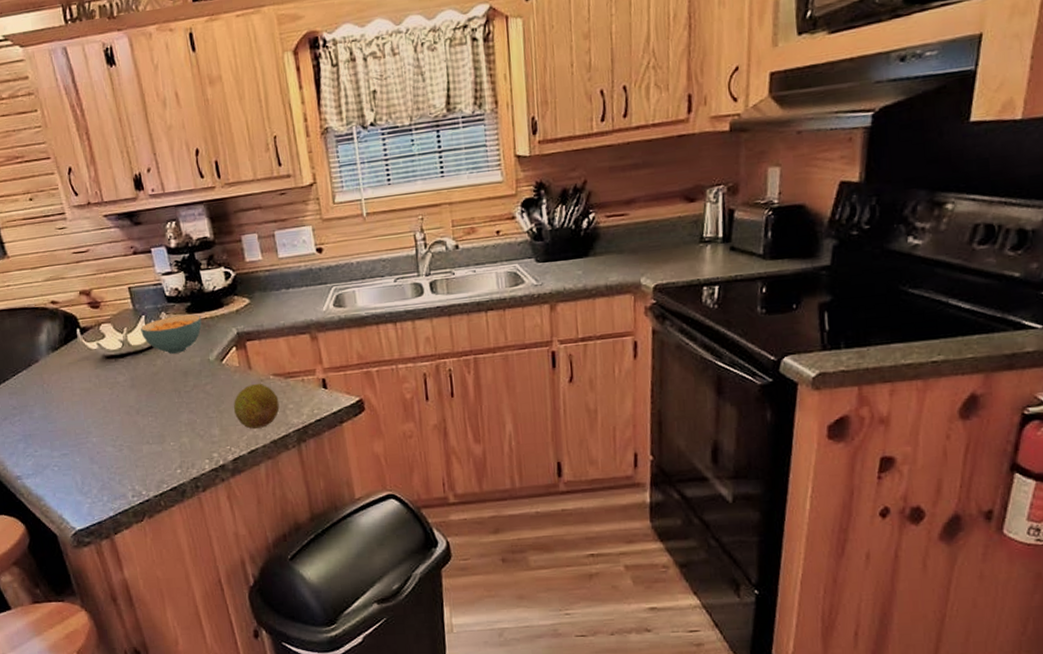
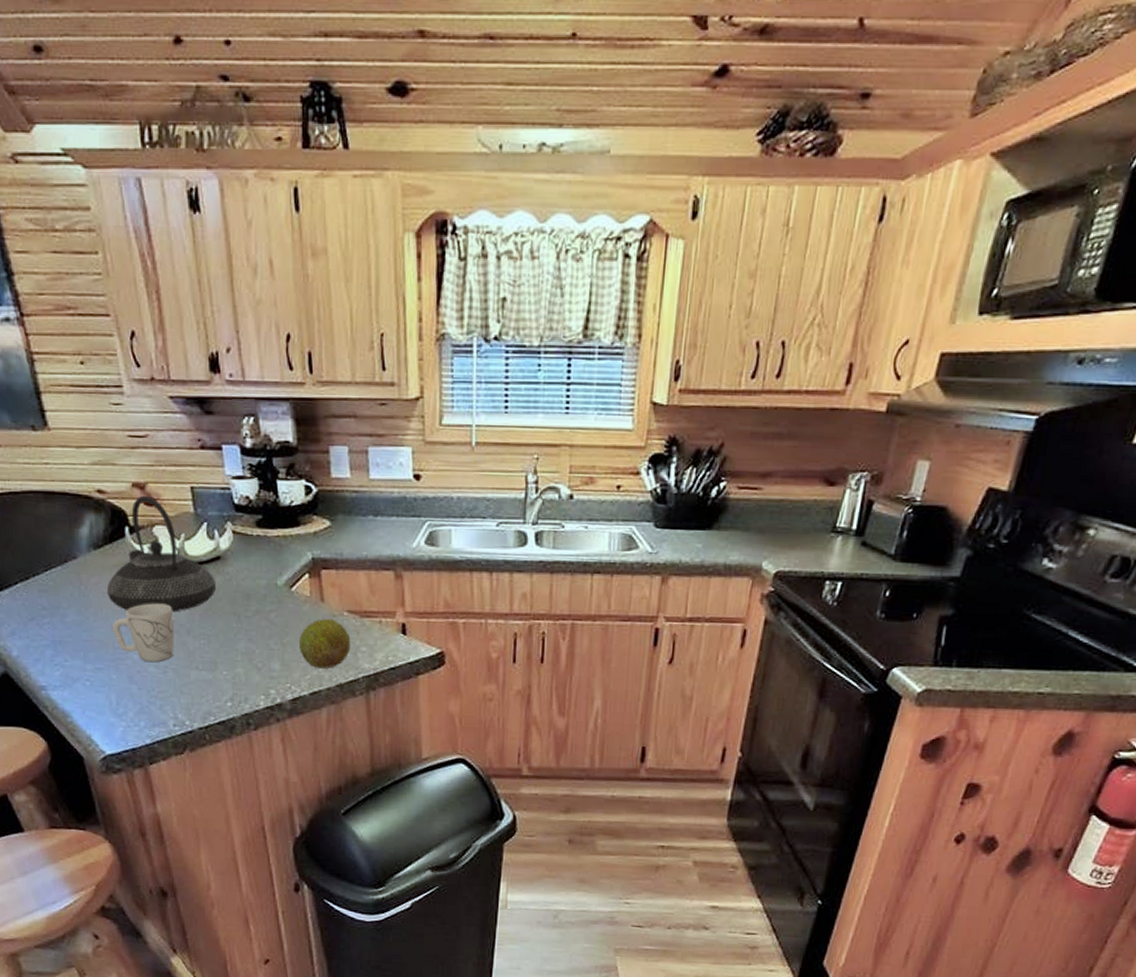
teapot: none [65,300,157,400] -> present [106,495,215,612]
mug: none [72,390,127,443] -> present [112,603,174,663]
cereal bowl: present [141,314,202,354] -> none [201,528,272,572]

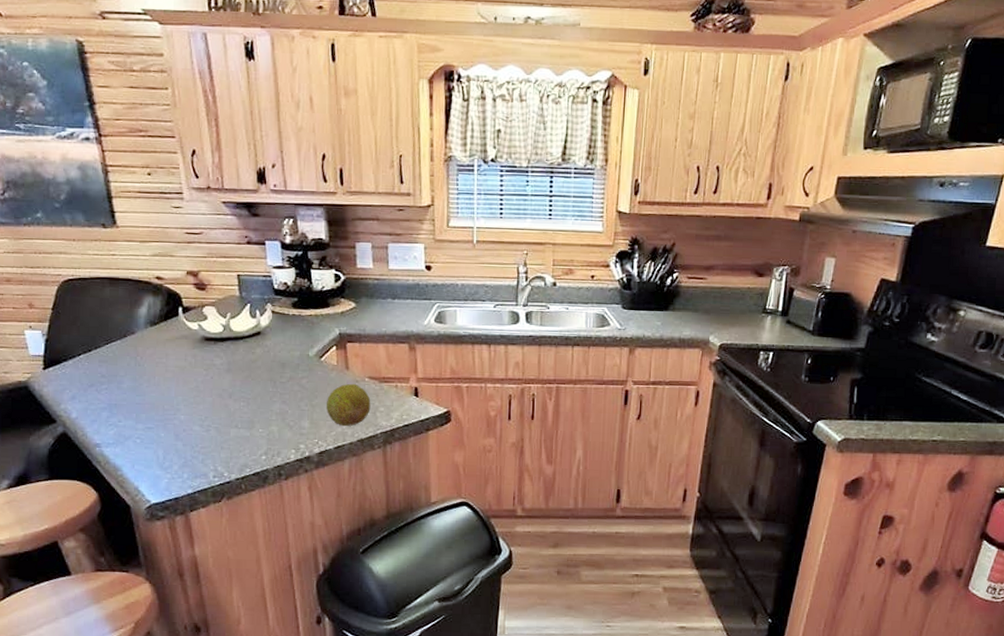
teapot: present [106,495,215,612] -> none [159,281,255,379]
mug: present [112,603,174,663] -> none [162,371,218,422]

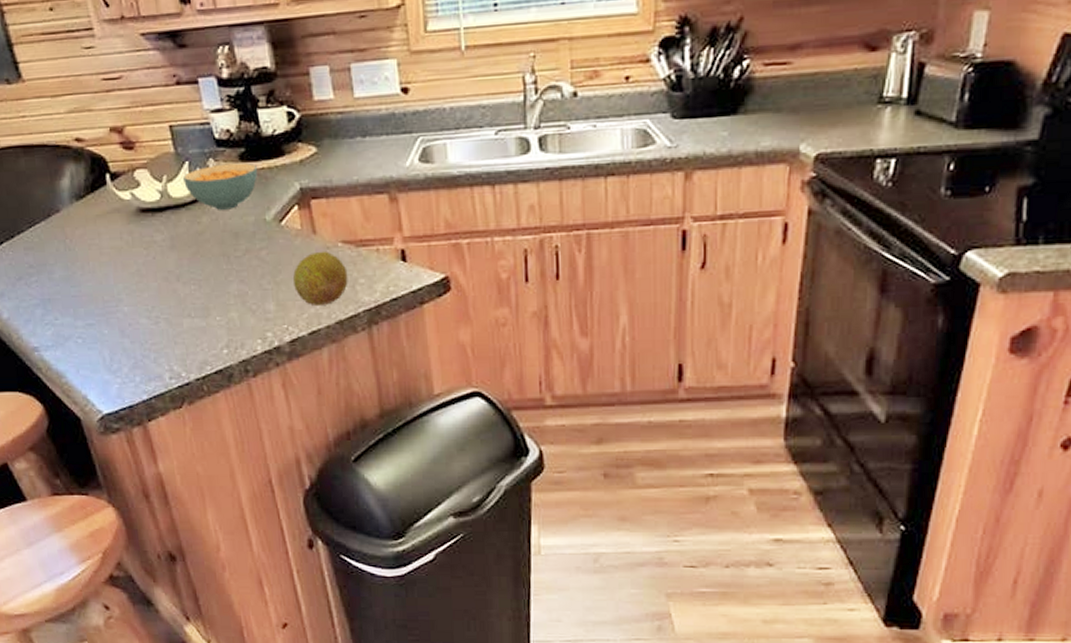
cereal bowl: none [244,309,306,345] -> present [183,163,257,210]

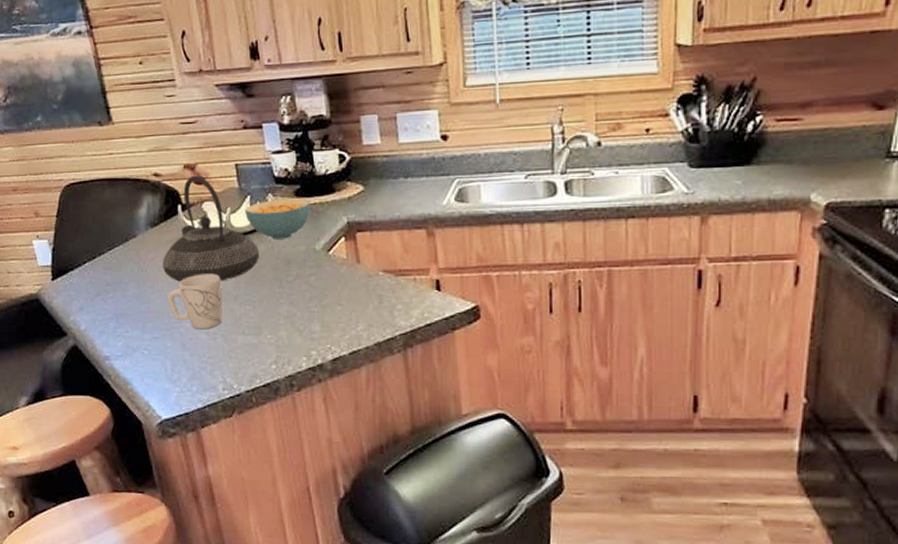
teapot: none [91,139,202,261] -> present [162,175,259,282]
mug: none [99,250,165,314] -> present [167,274,223,330]
fruit: present [293,251,348,305] -> none [337,279,387,328]

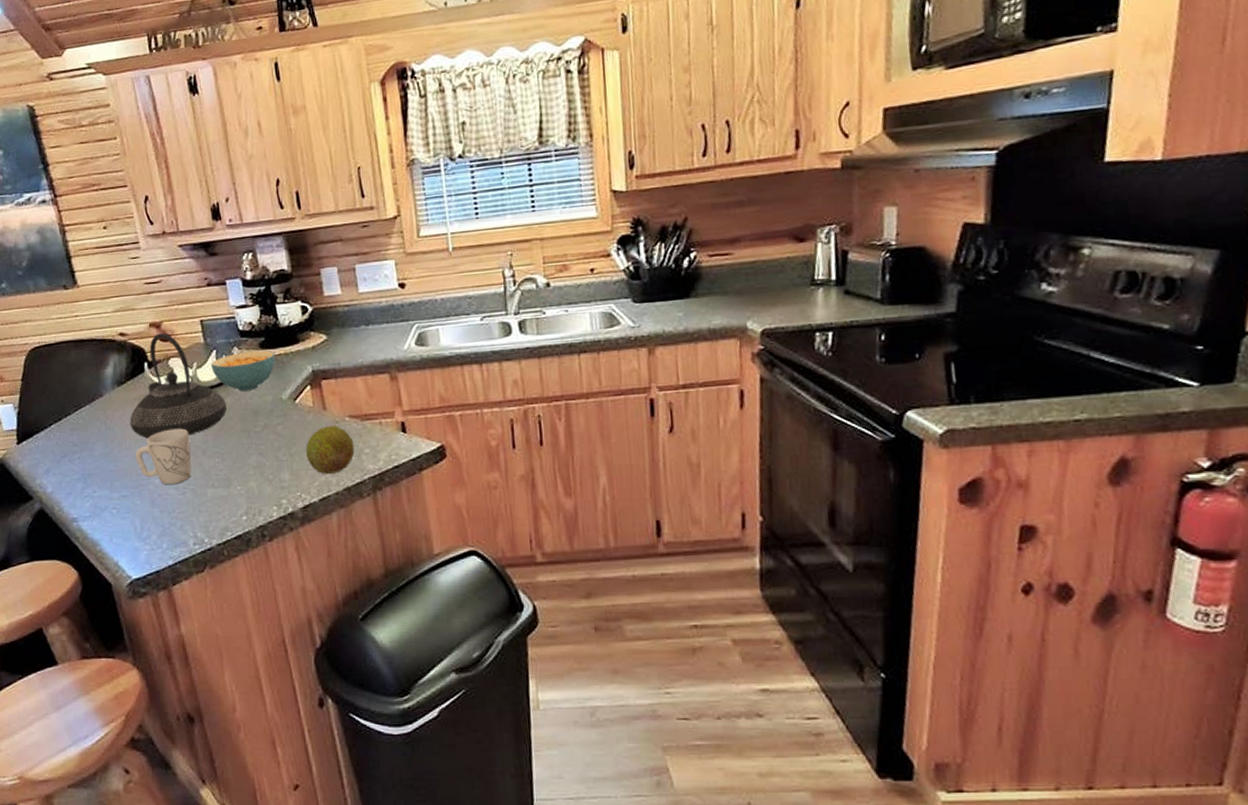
fruit: none [337,279,387,328] -> present [305,425,355,474]

